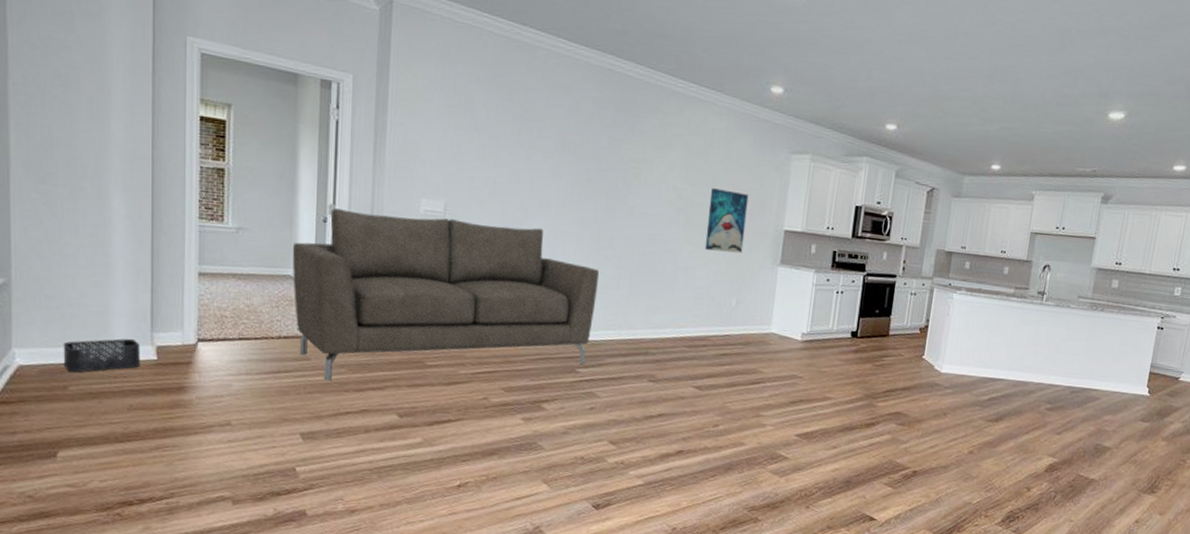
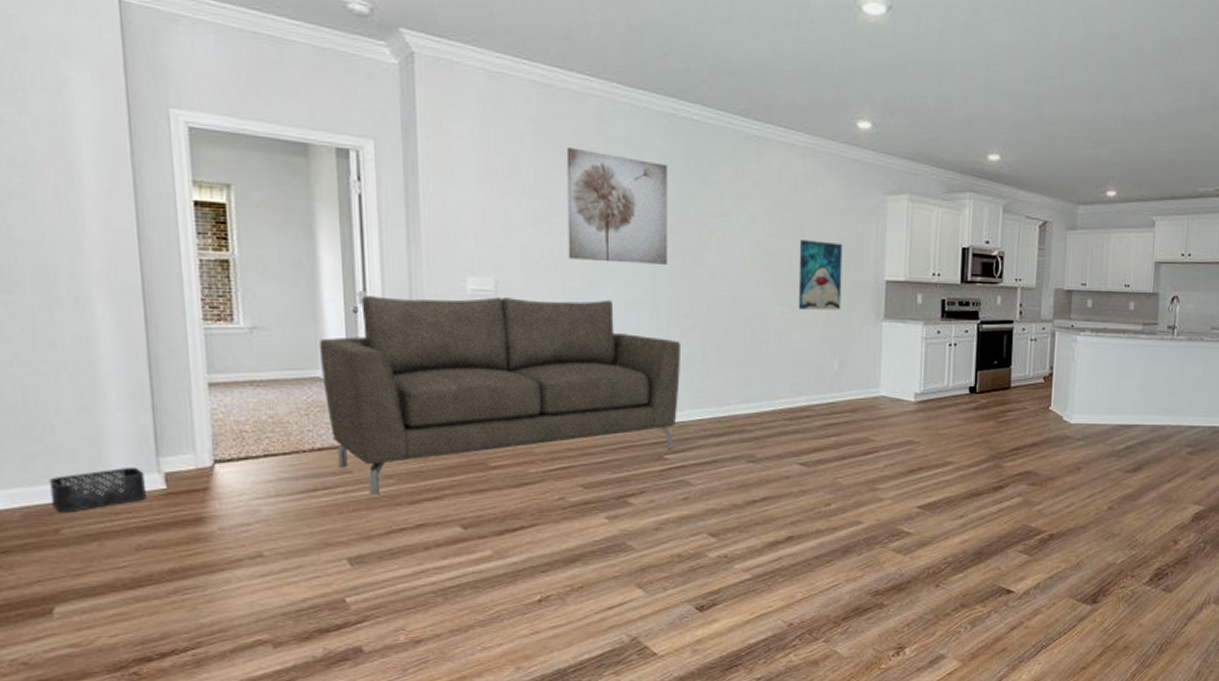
wall art: none [508,92,601,201] -> present [566,147,667,265]

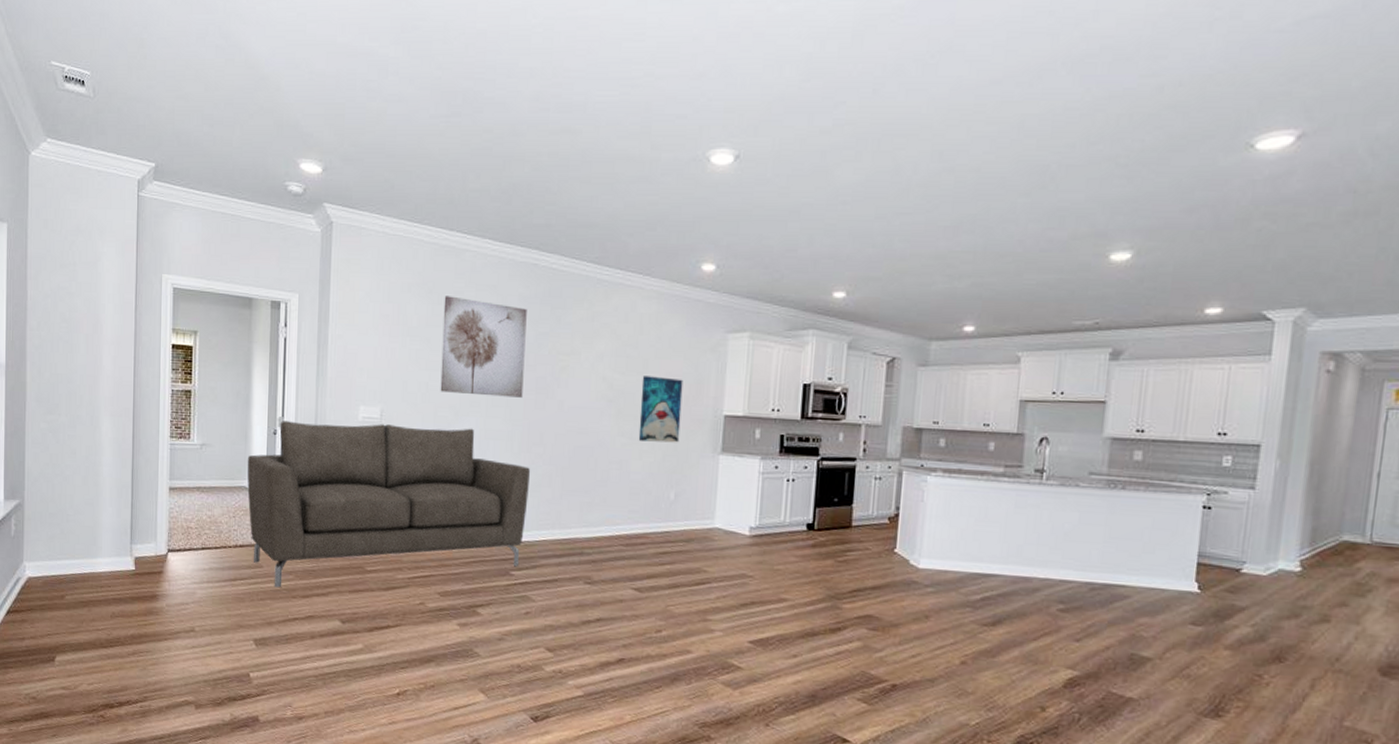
storage bin: present [49,466,146,513] -> none [62,550,121,583]

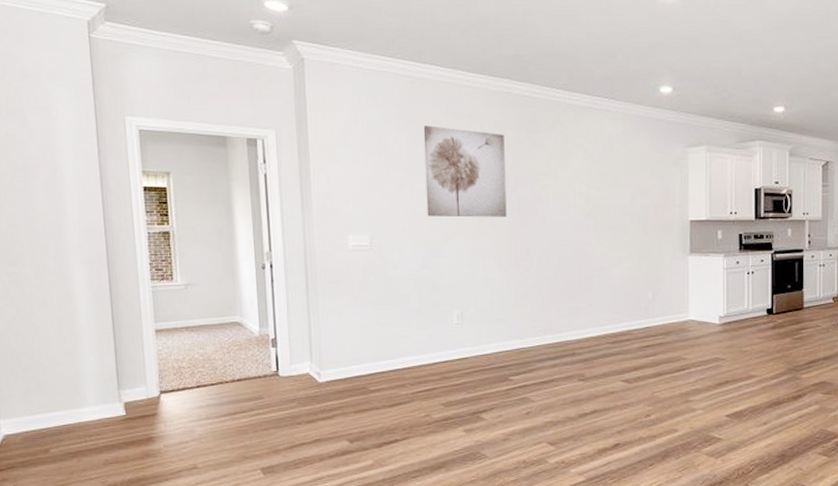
sofa: present [247,421,531,588] -> none [236,248,521,417]
wall art: present [638,376,683,443] -> none [615,190,653,249]

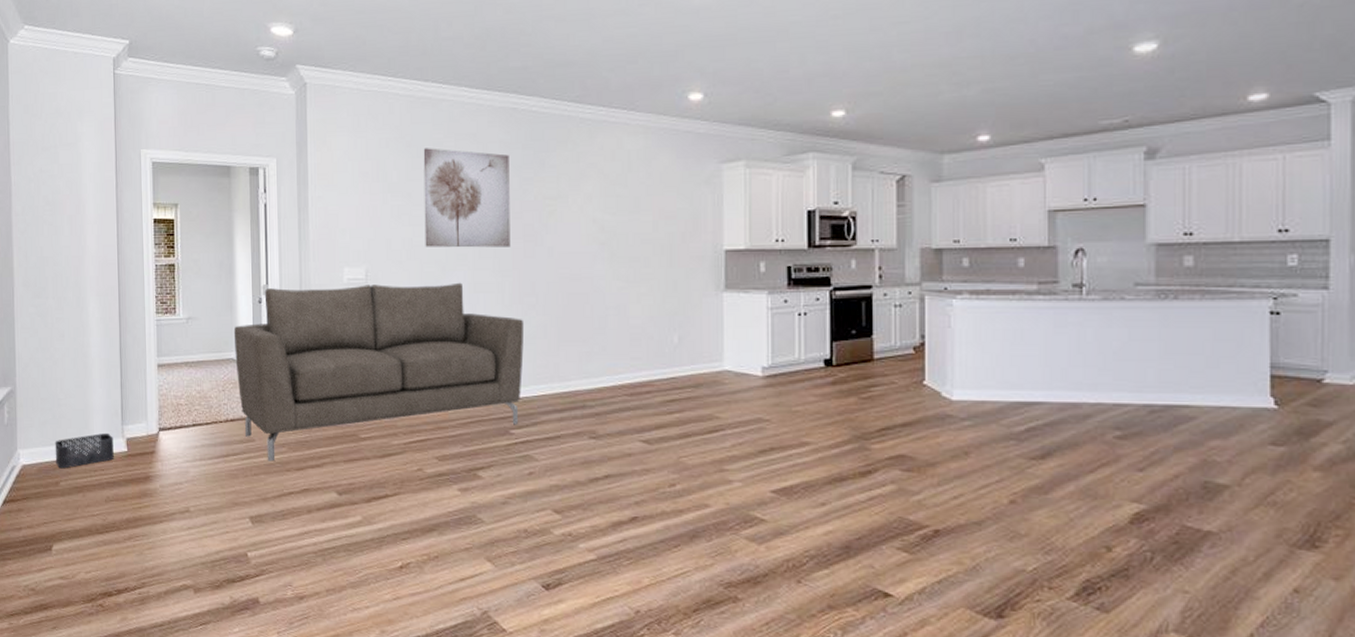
storage bin: none [41,398,111,436] -> present [55,432,114,469]
sofa: none [236,248,521,417] -> present [233,282,525,462]

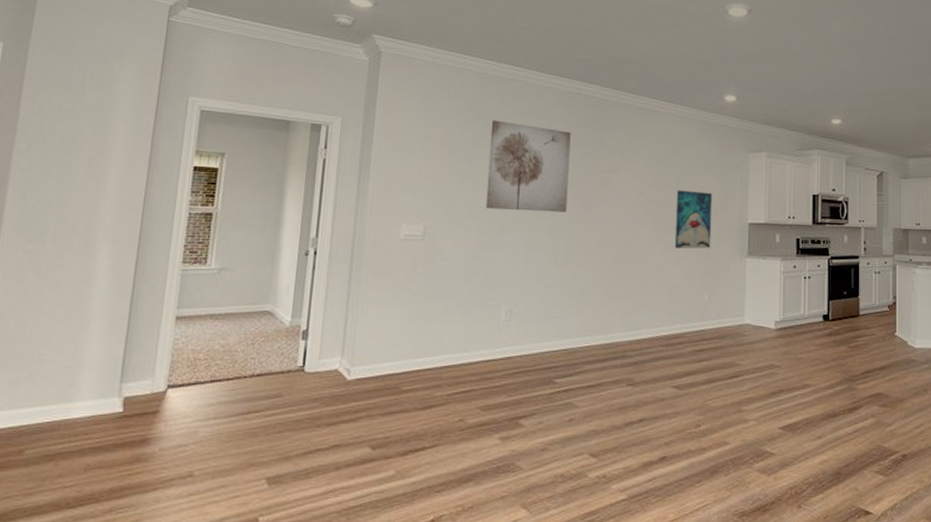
storage bin: present [55,432,114,469] -> none [23,391,107,435]
sofa: present [233,282,525,462] -> none [270,241,575,418]
wall art: none [634,214,679,283] -> present [674,190,713,249]

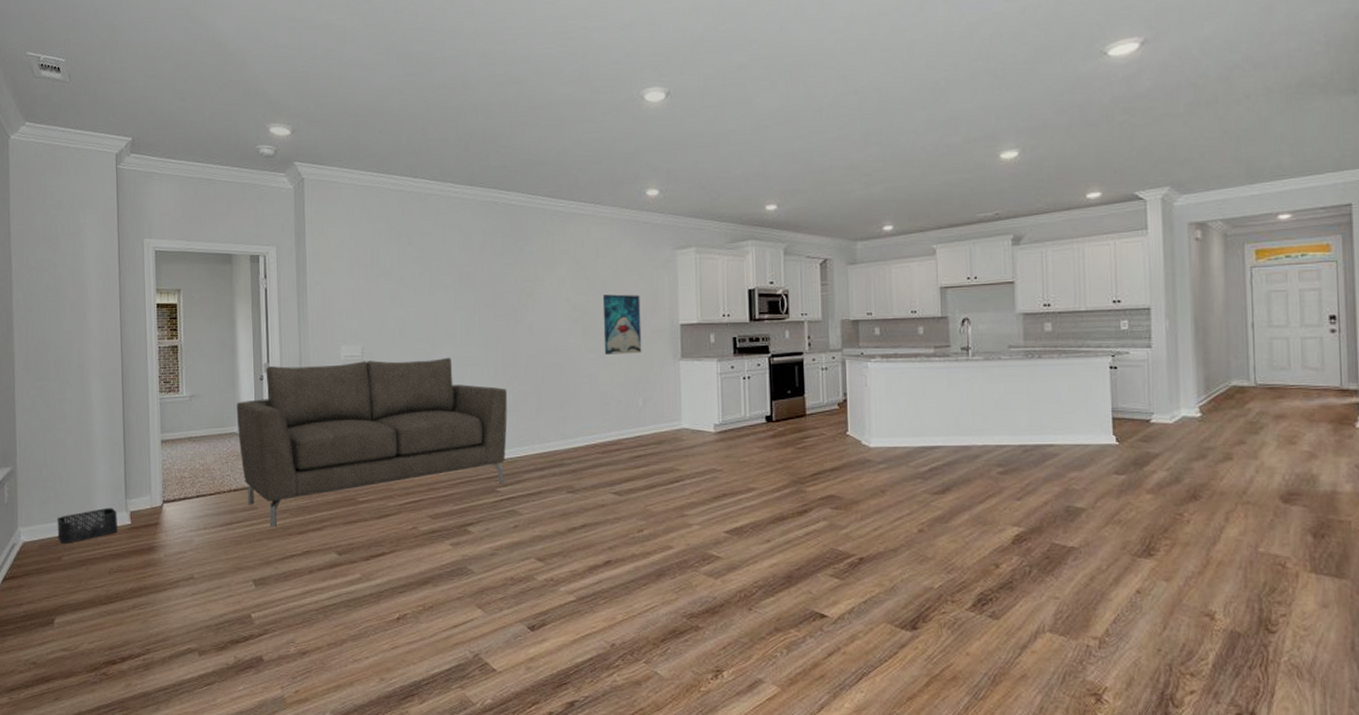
storage bin: none [23,391,107,435] -> present [57,507,117,544]
sofa: none [270,241,575,418] -> present [236,357,508,527]
wall art: present [485,120,571,212] -> none [413,237,494,326]

